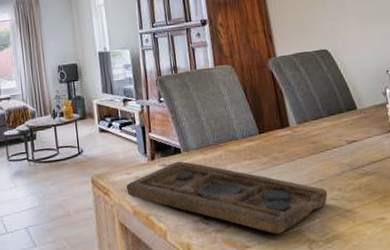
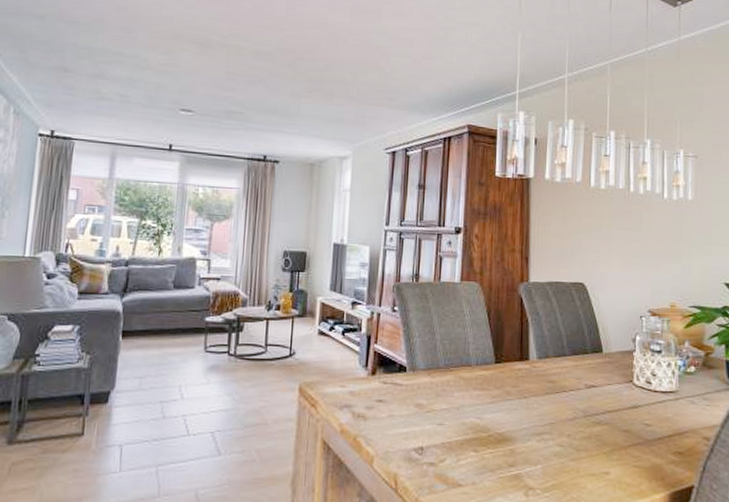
decorative tray: present [126,161,328,235] -> none [337,380,556,476]

